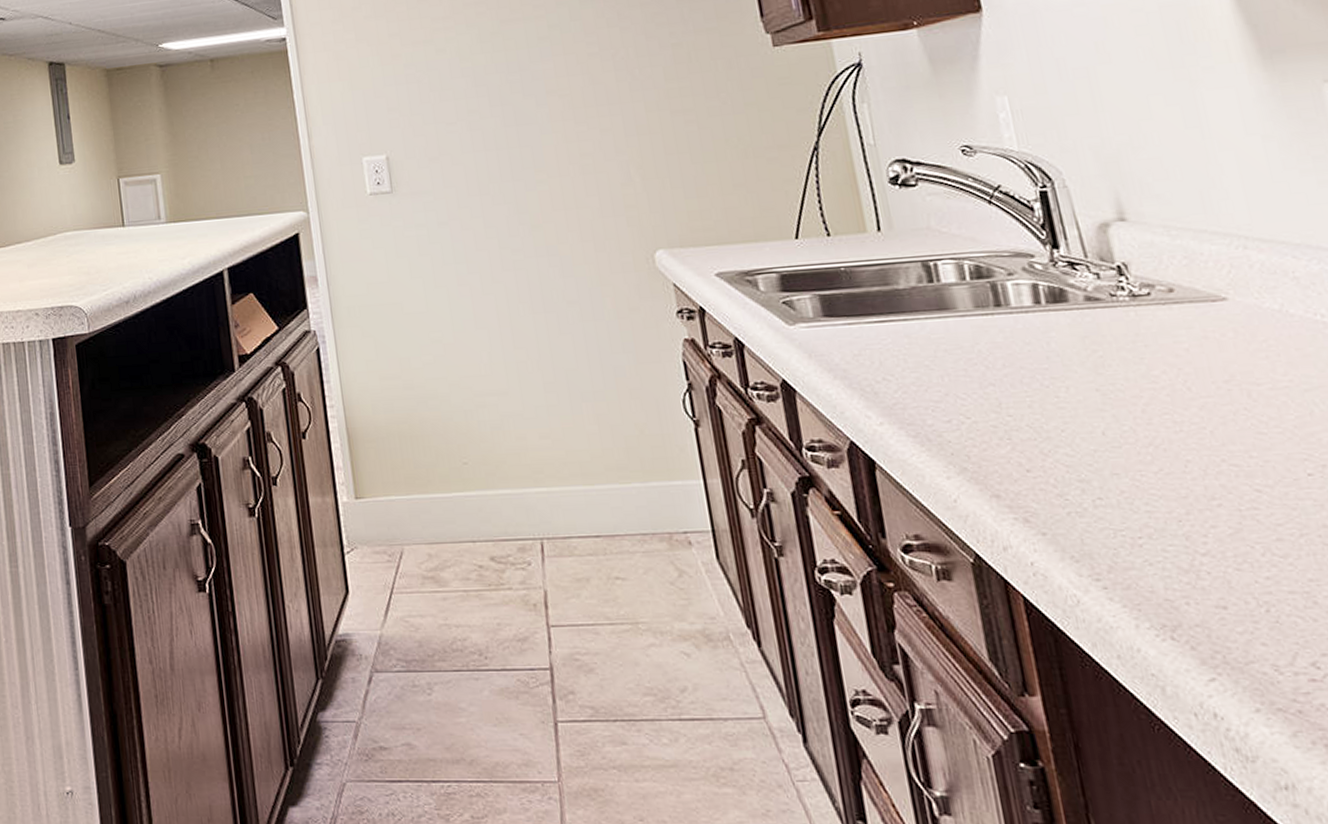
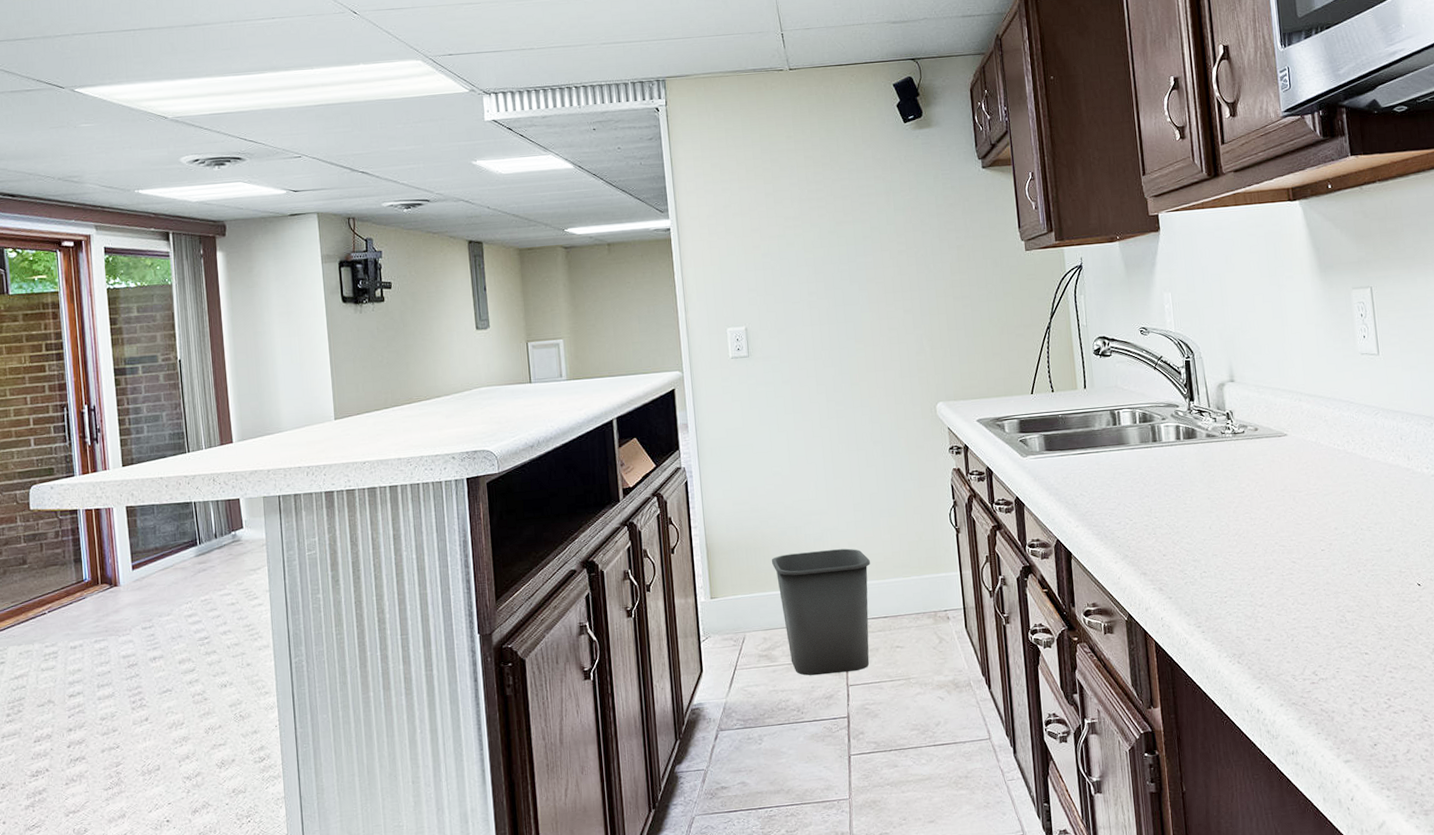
waste bin: none [433,441,578,609] -> present [771,548,870,676]

